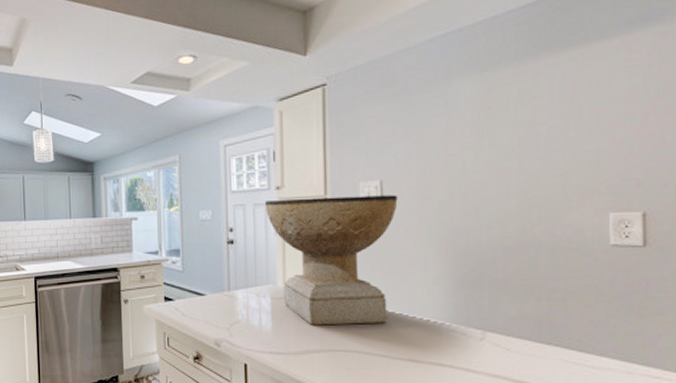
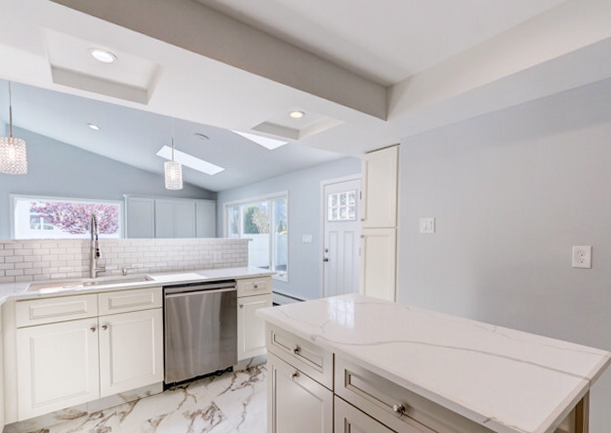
decorative bowl: present [264,195,398,325] -> none [352,228,445,323]

